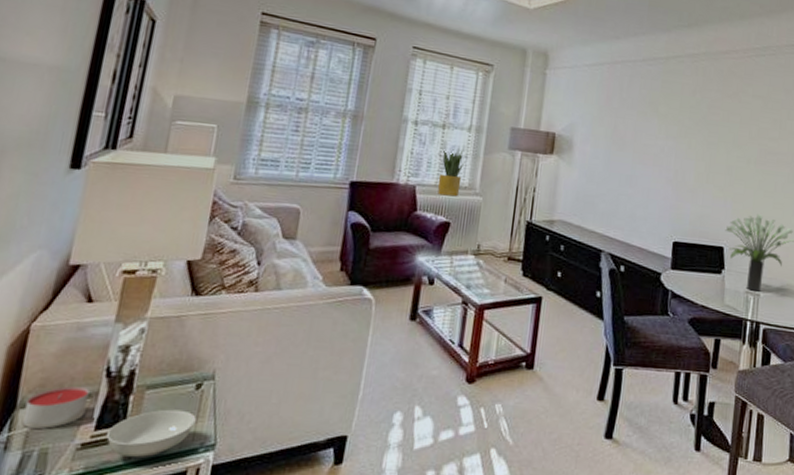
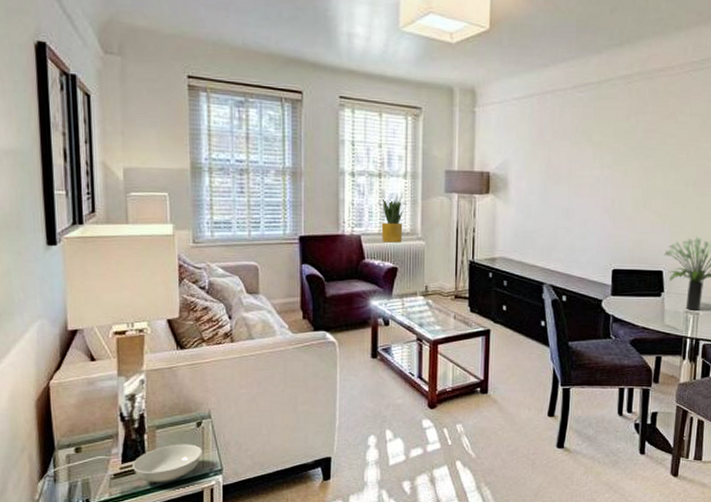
candle: present [22,385,90,430] -> none [62,429,111,465]

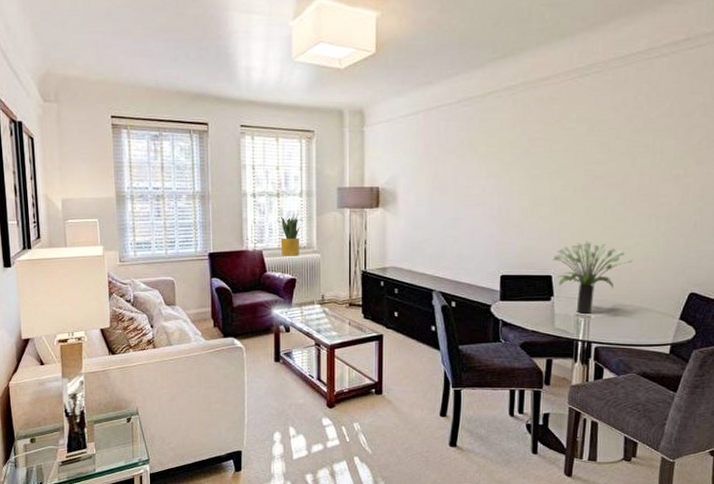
bowl: present [131,444,202,483] -> none [75,437,132,471]

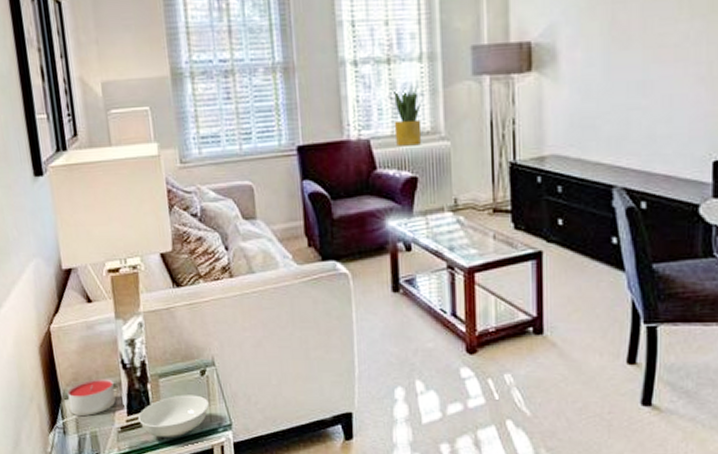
candle: none [20,423,59,454] -> present [67,378,116,417]
bowl: none [75,437,132,471] -> present [137,394,209,439]

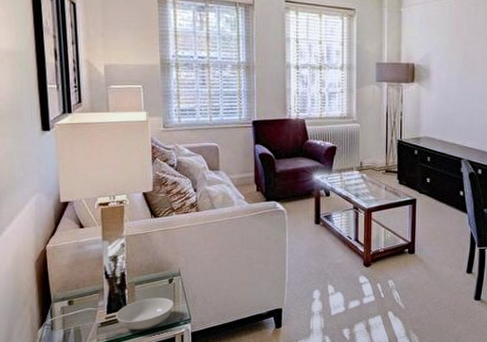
candle: present [67,378,116,417] -> none [57,285,98,316]
planter: present [392,85,422,147] -> none [322,85,342,126]

